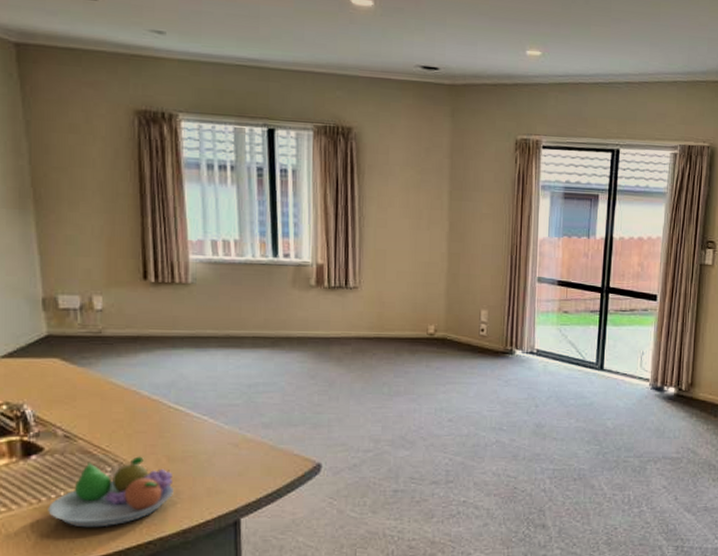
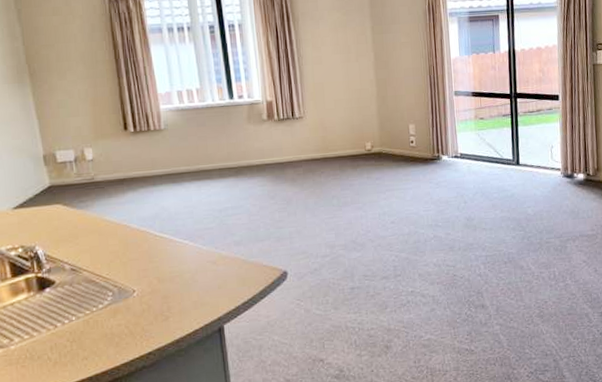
fruit bowl: present [48,456,174,528] -> none [63,280,166,346]

